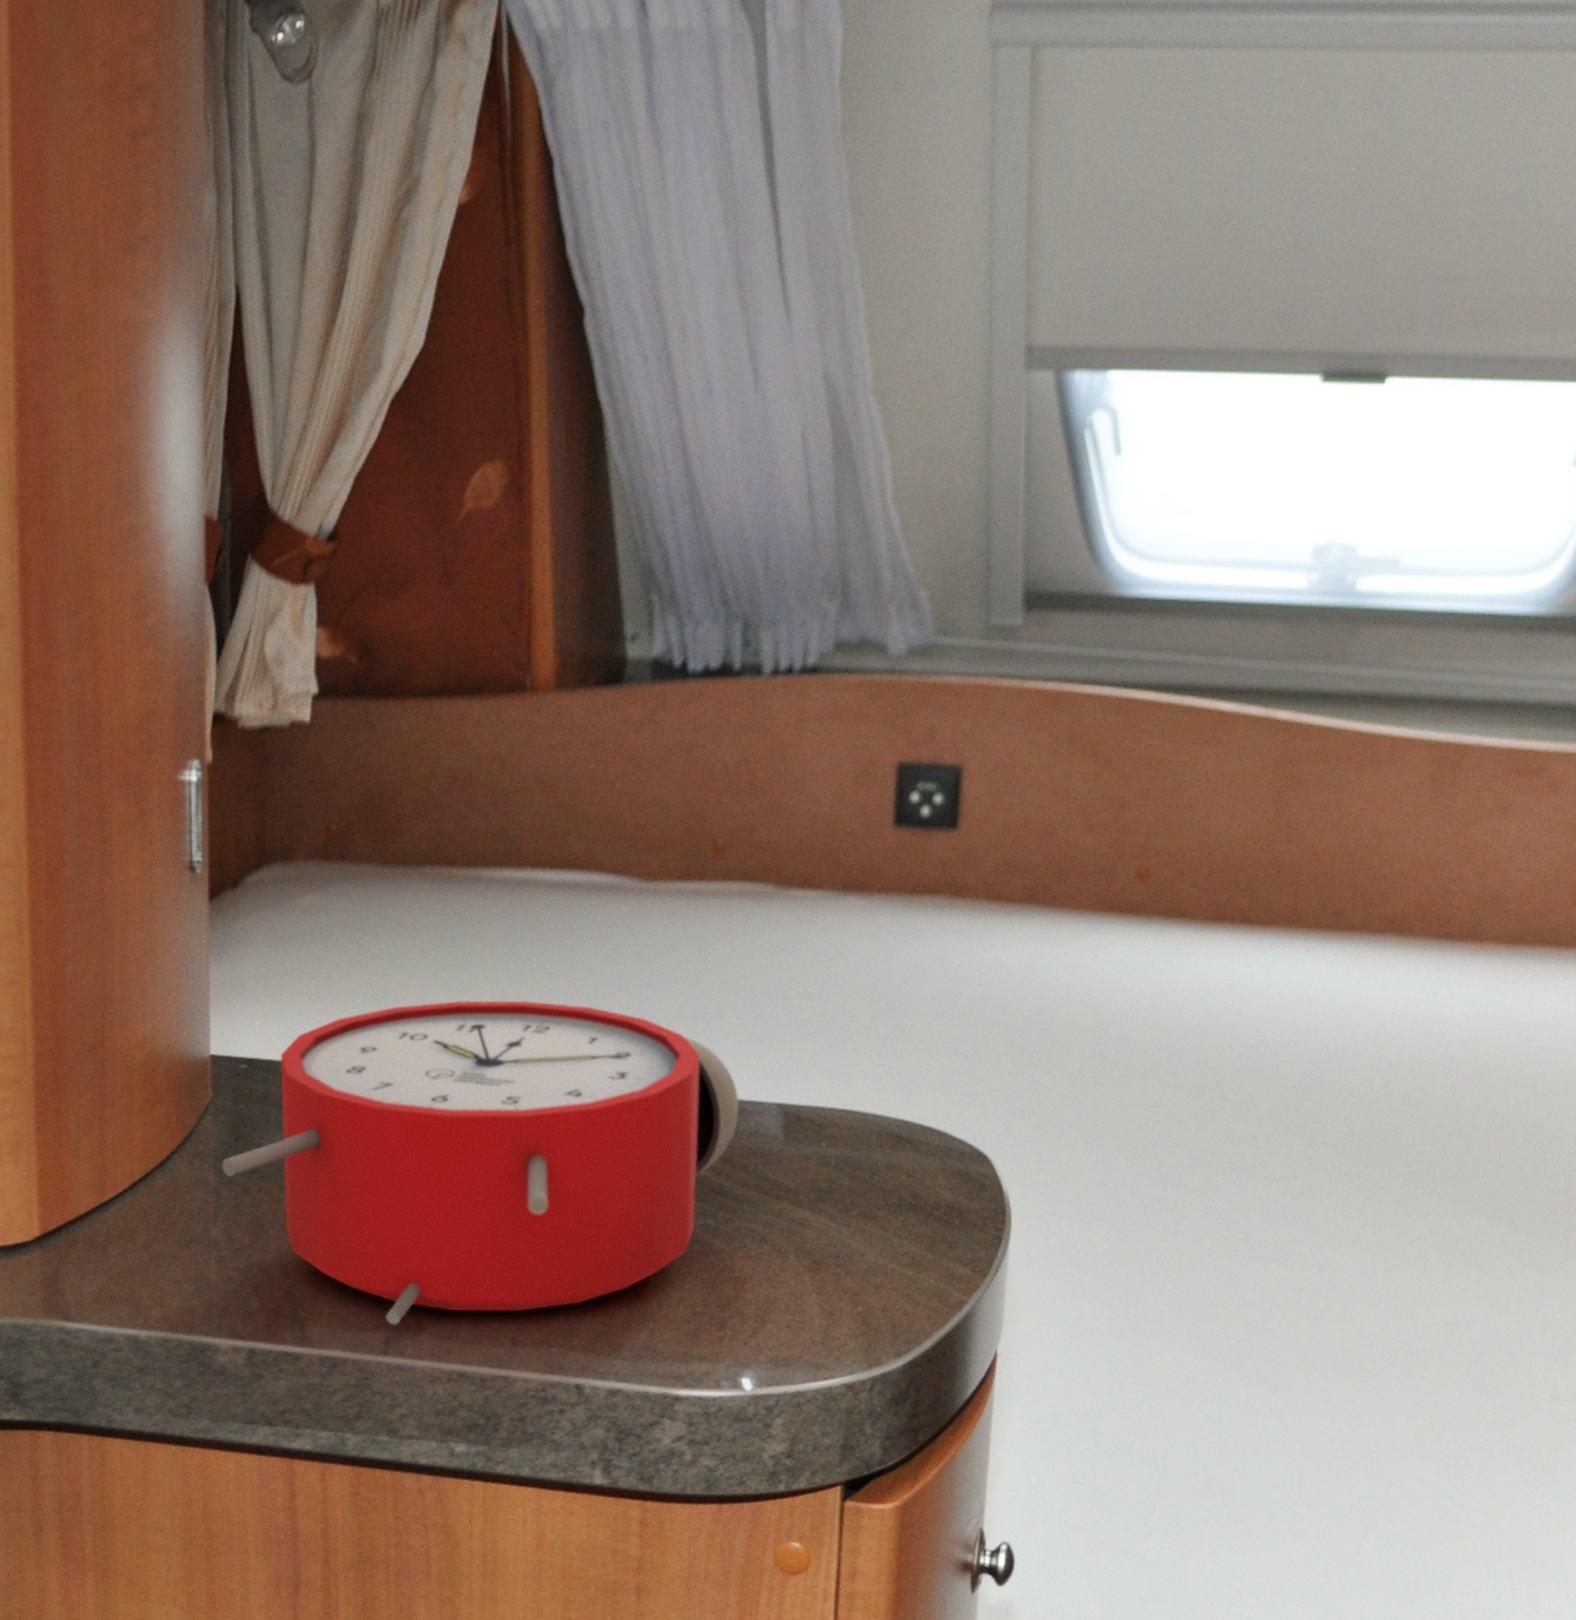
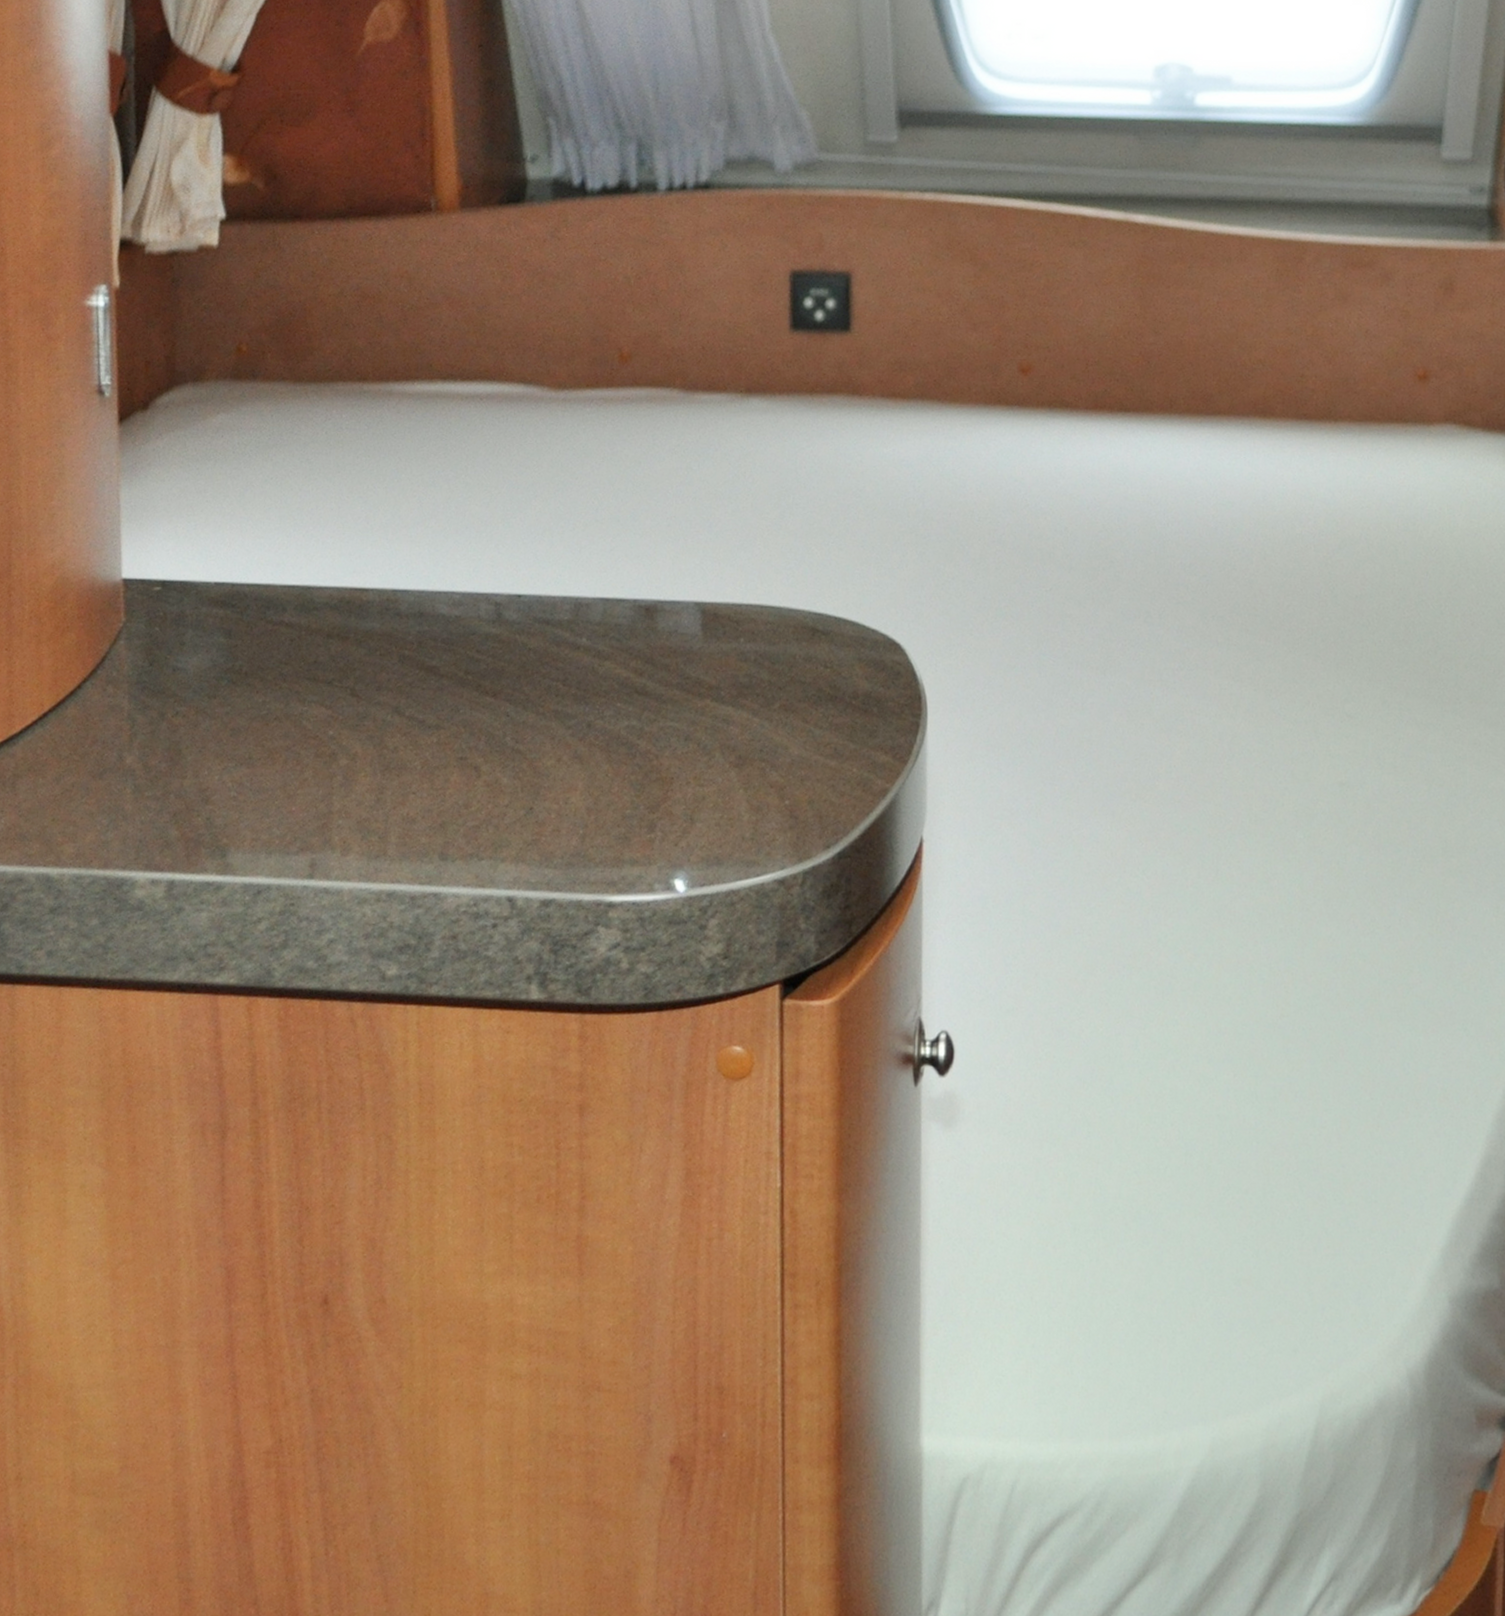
alarm clock: present [222,1000,739,1325] -> none [136,510,658,847]

